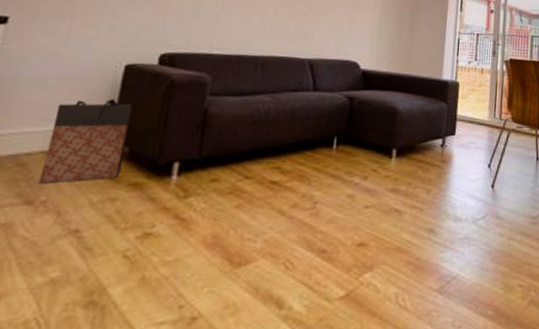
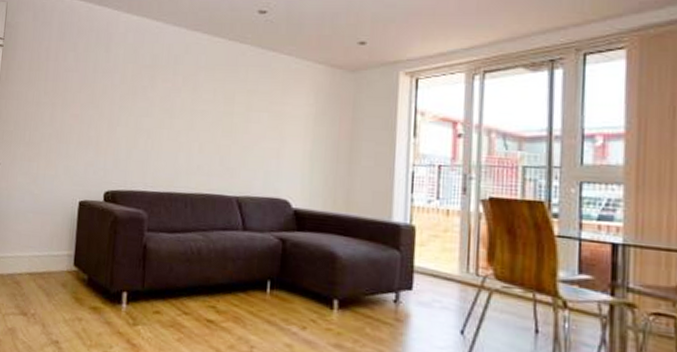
bag: present [38,99,133,183] -> none [28,231,88,301]

